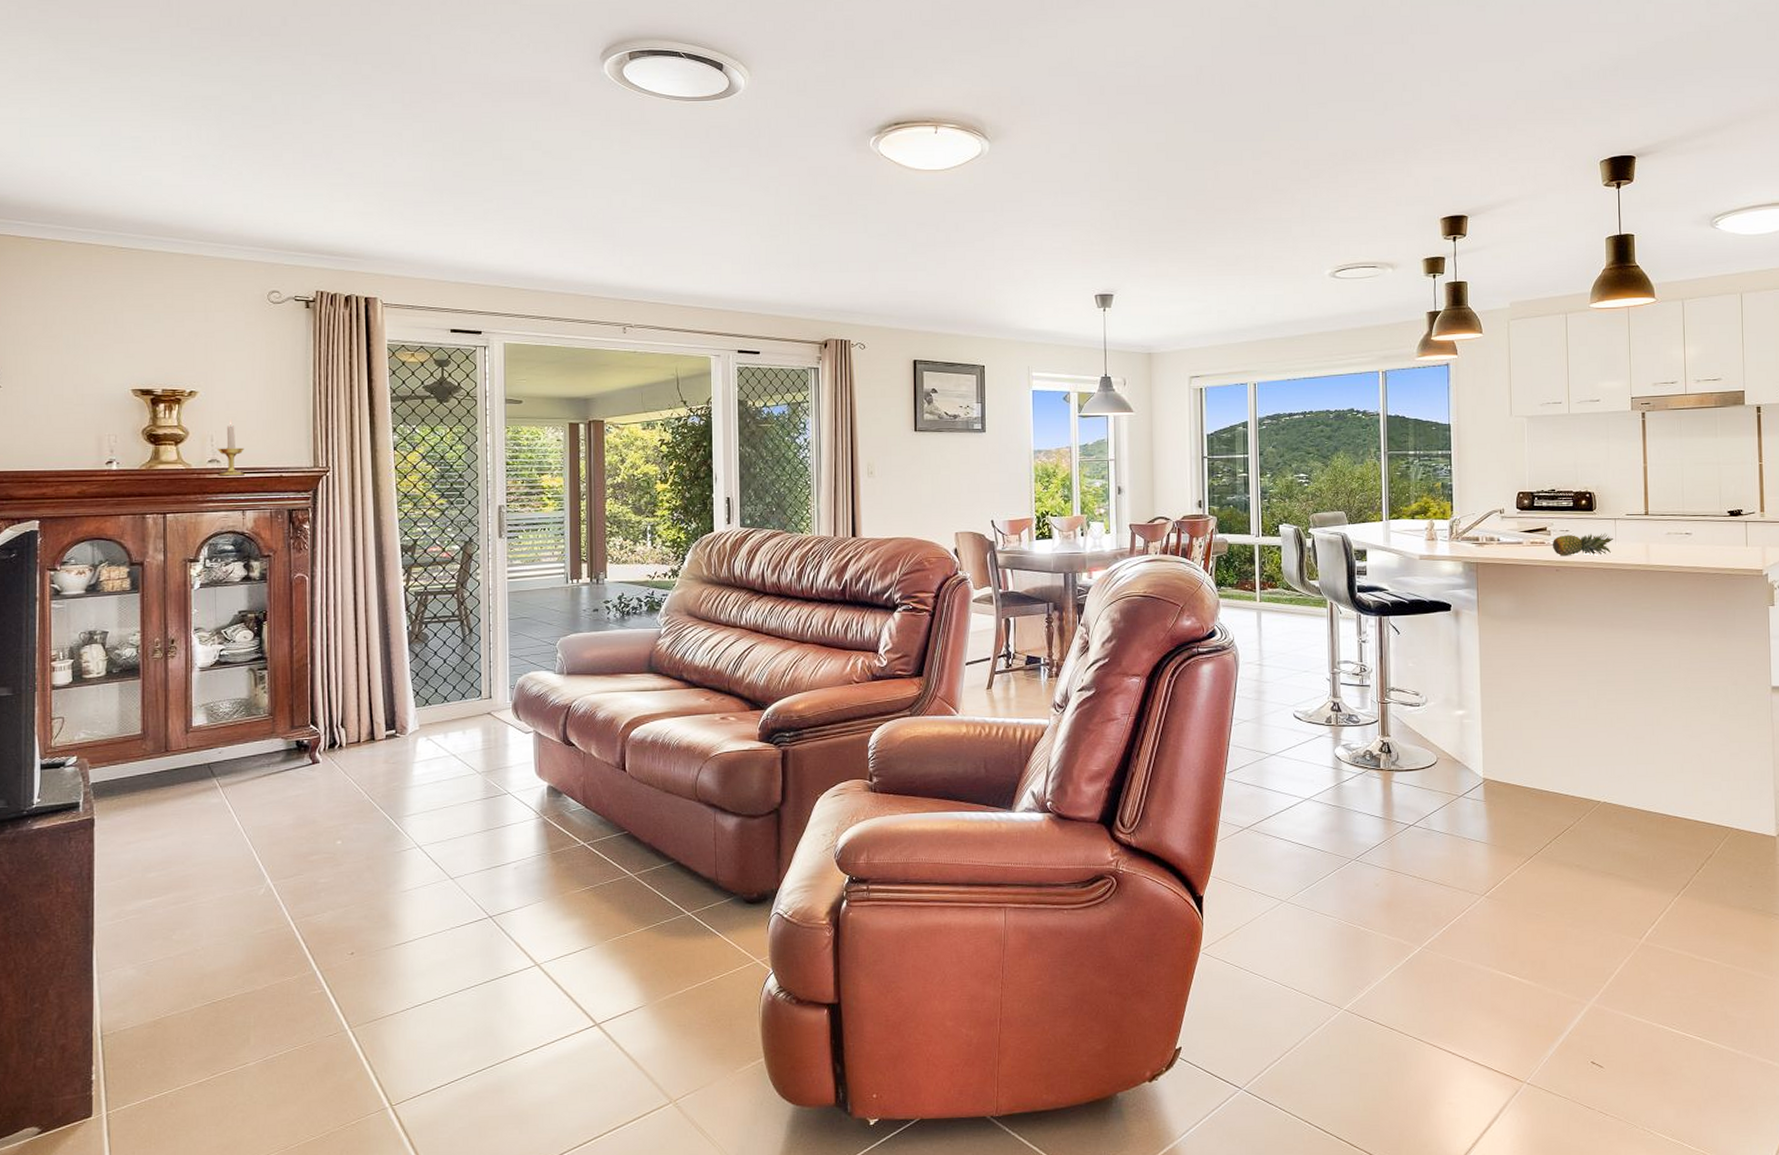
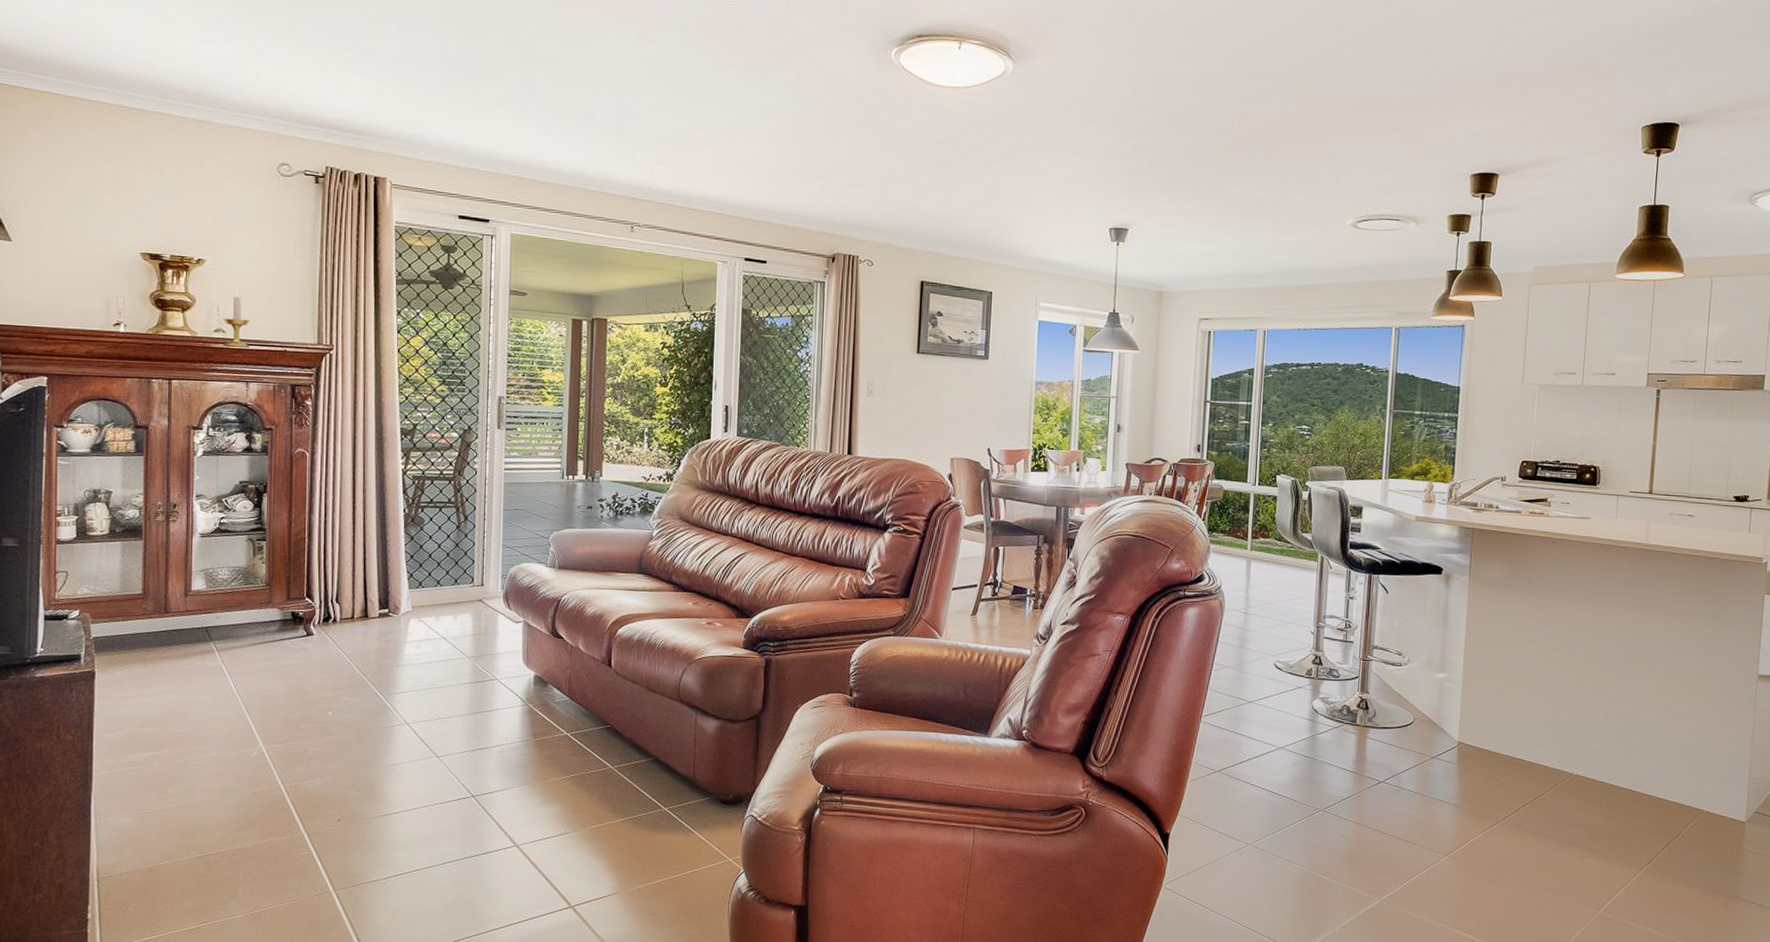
fruit: present [1552,533,1614,556] -> none [1551,507,1615,531]

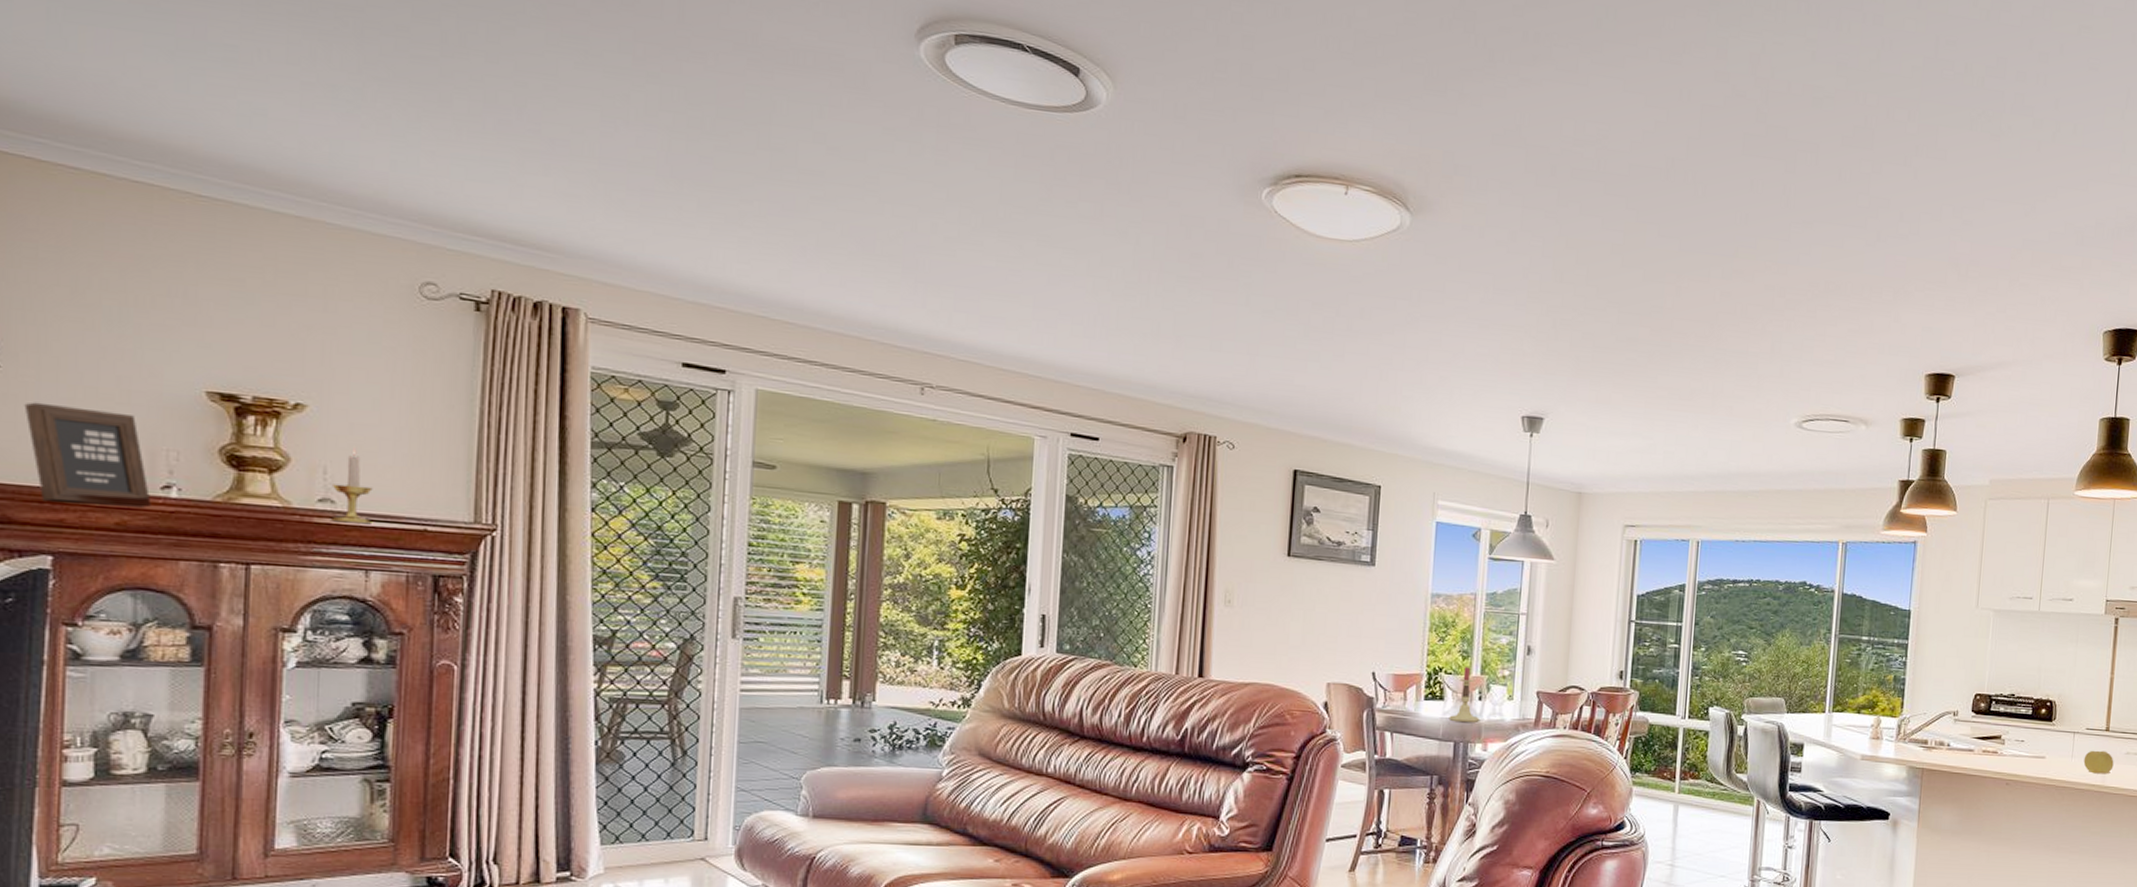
picture frame: none [27,265,108,340] -> present [24,402,151,508]
candlestick: none [1052,443,1077,491] -> present [1449,667,1479,723]
fruit: none [1627,511,1657,534] -> present [2083,750,2114,774]

